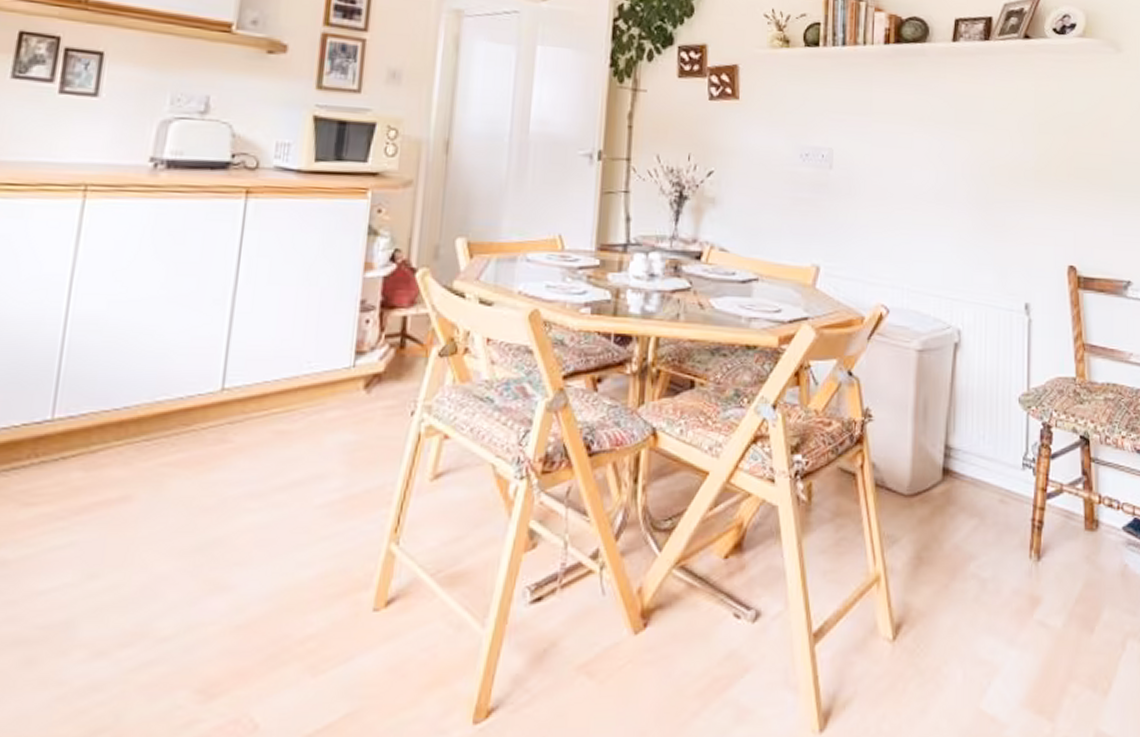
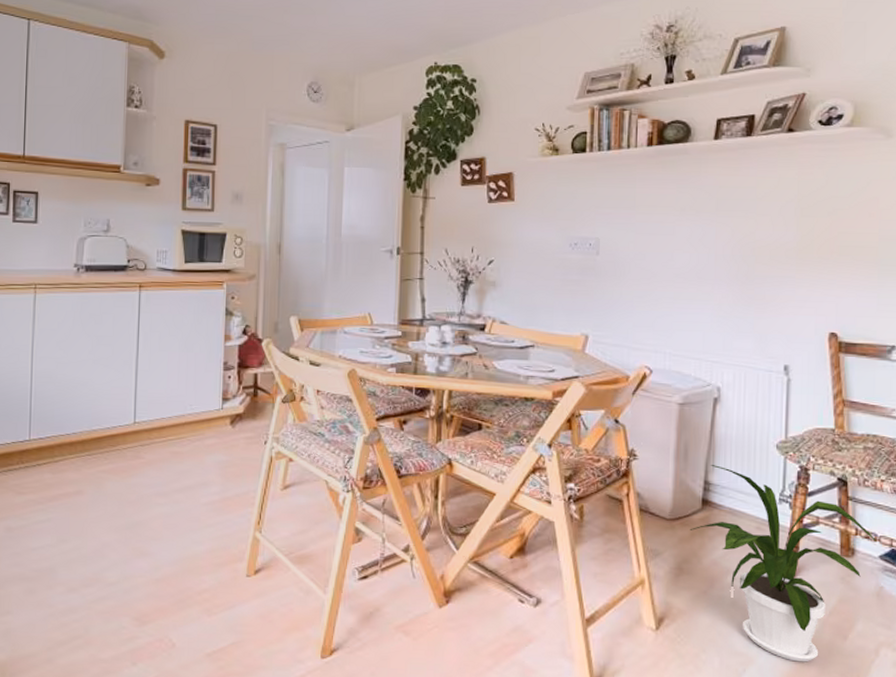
house plant: none [929,425,1120,666] -> present [689,465,877,662]

